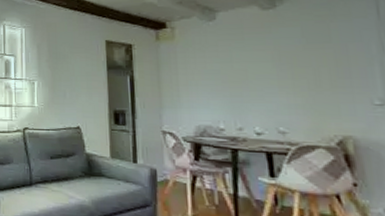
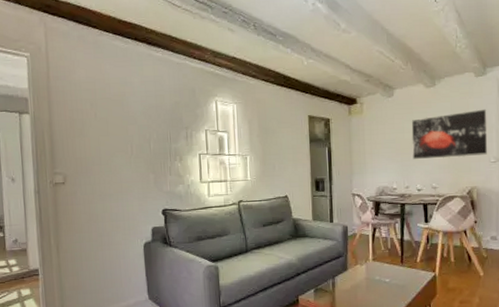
wall art: none [242,35,368,96] -> present [411,109,488,159]

